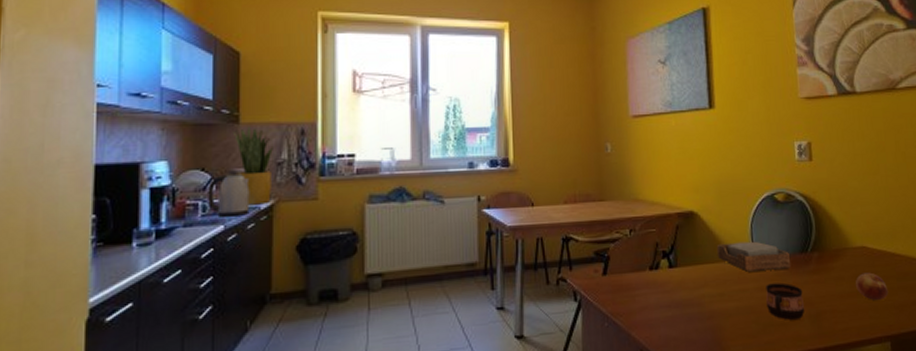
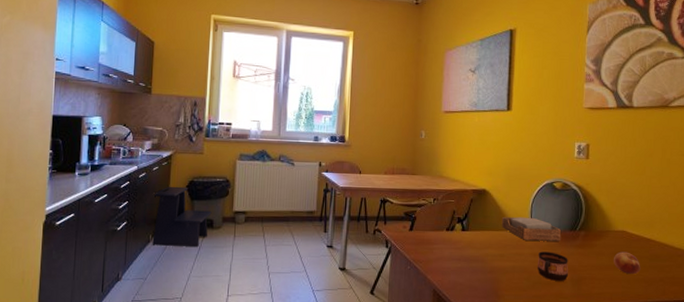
kettle: present [208,172,250,217] -> none [127,129,157,161]
planter: present [232,126,273,205] -> none [146,96,174,154]
step stool: none [250,247,335,335] -> present [152,186,212,247]

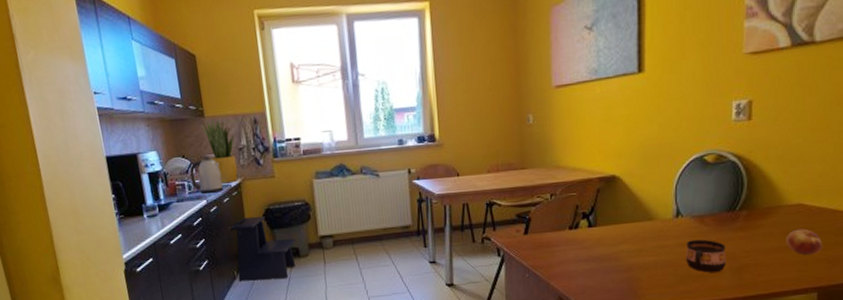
kettle: none [127,129,157,161] -> present [189,157,224,194]
planter: none [146,96,174,154] -> present [200,119,238,184]
napkin holder: present [501,216,562,241] -> none [637,201,716,230]

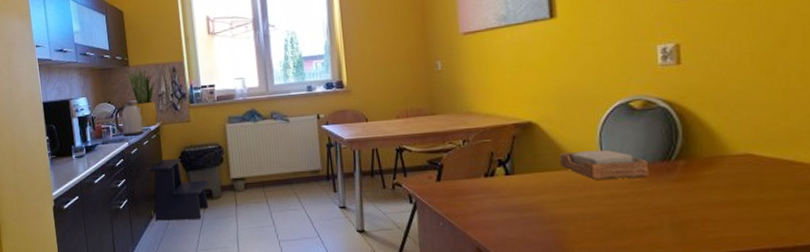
napkin holder: none [637,201,716,230] -> present [558,149,650,179]
cup: present [685,239,727,273] -> none [616,190,666,227]
fruit: present [786,229,823,256] -> none [735,181,782,212]

